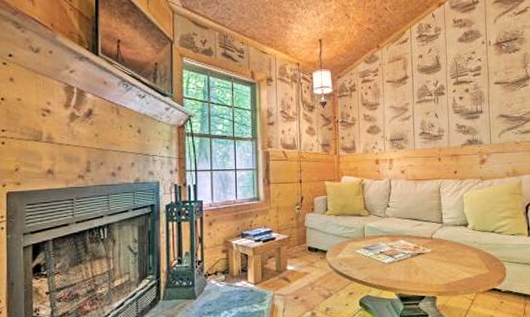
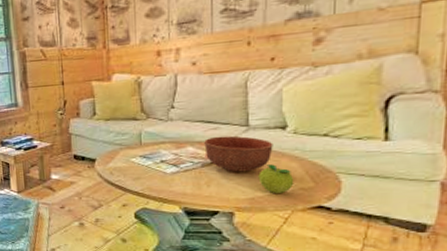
bowl: none [412,231,460,262] -> present [204,135,273,172]
fruit: none [451,255,476,280] -> present [258,164,294,194]

